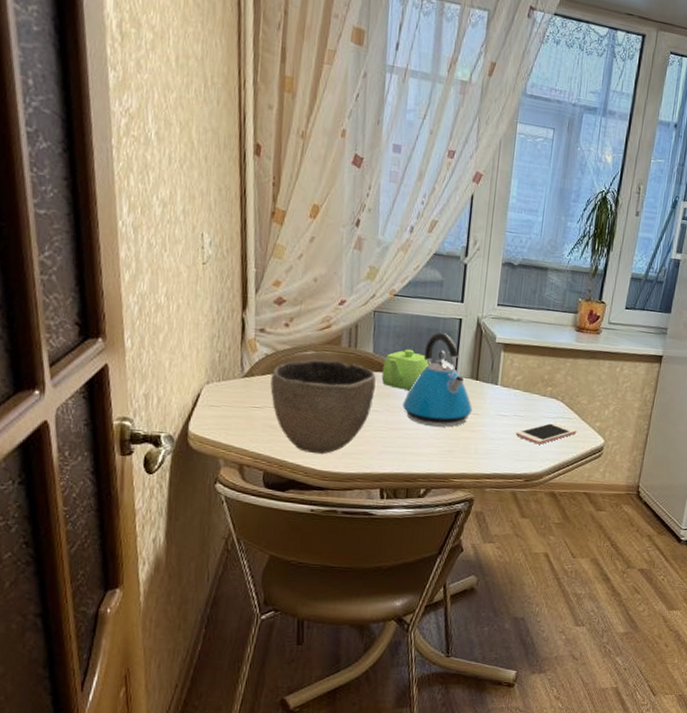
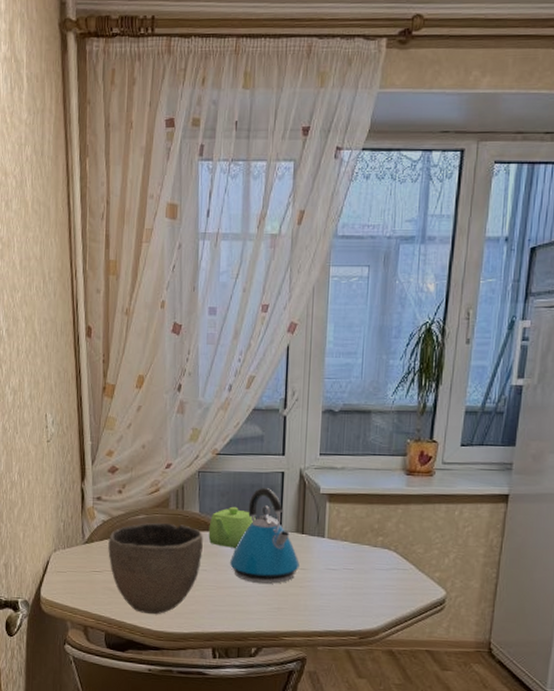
cell phone: present [515,422,577,445] -> none [346,574,414,599]

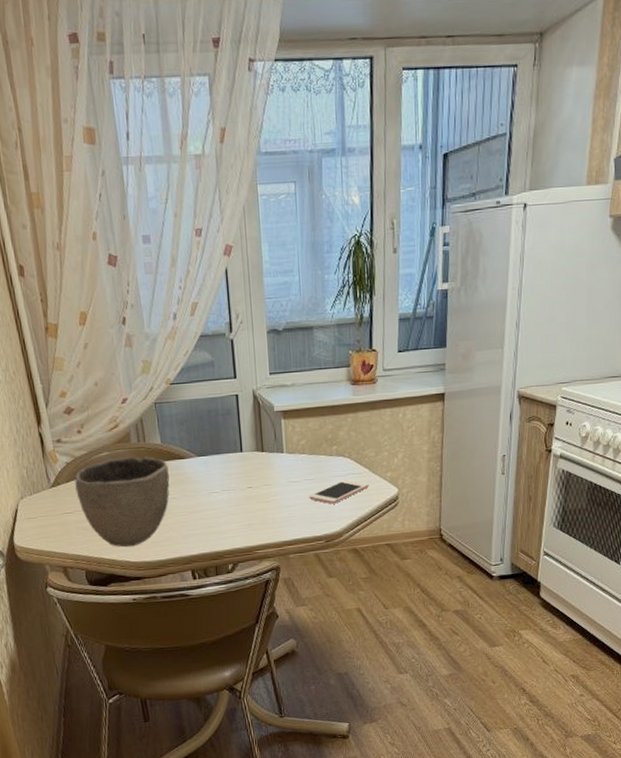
teapot: present [208,506,256,549] -> none [172,433,216,474]
kettle: present [230,488,299,584] -> none [197,412,263,504]
cell phone: none [346,574,414,599] -> present [309,480,369,504]

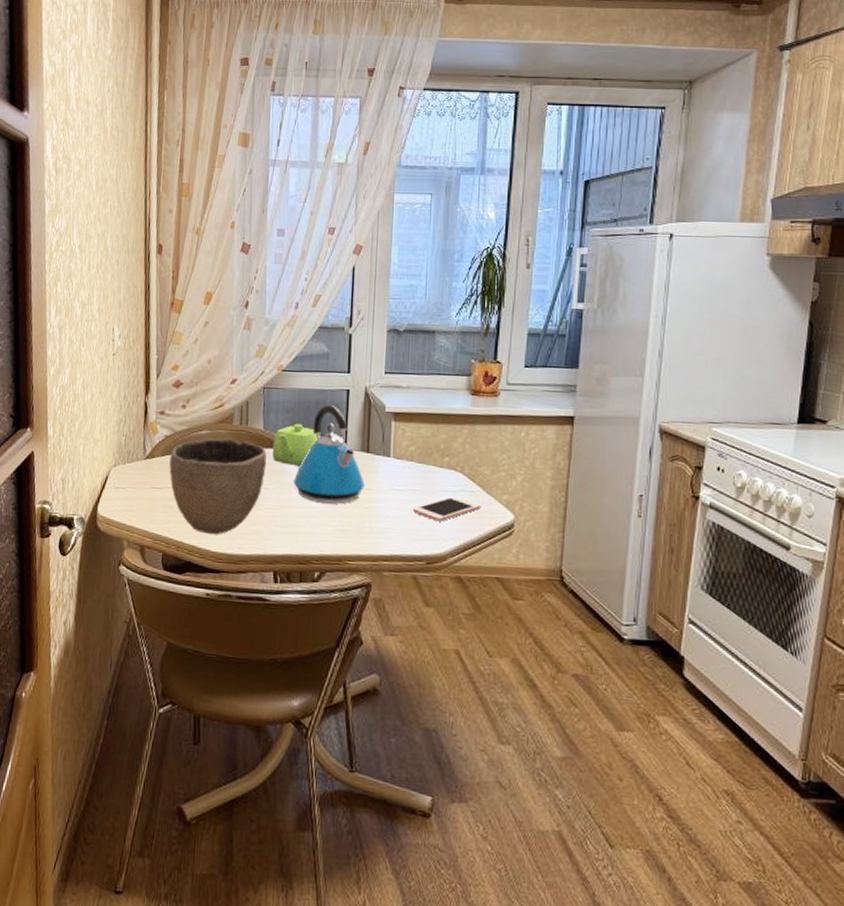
teapot: none [172,433,216,474] -> present [272,423,320,467]
kettle: none [197,412,263,504] -> present [294,405,365,504]

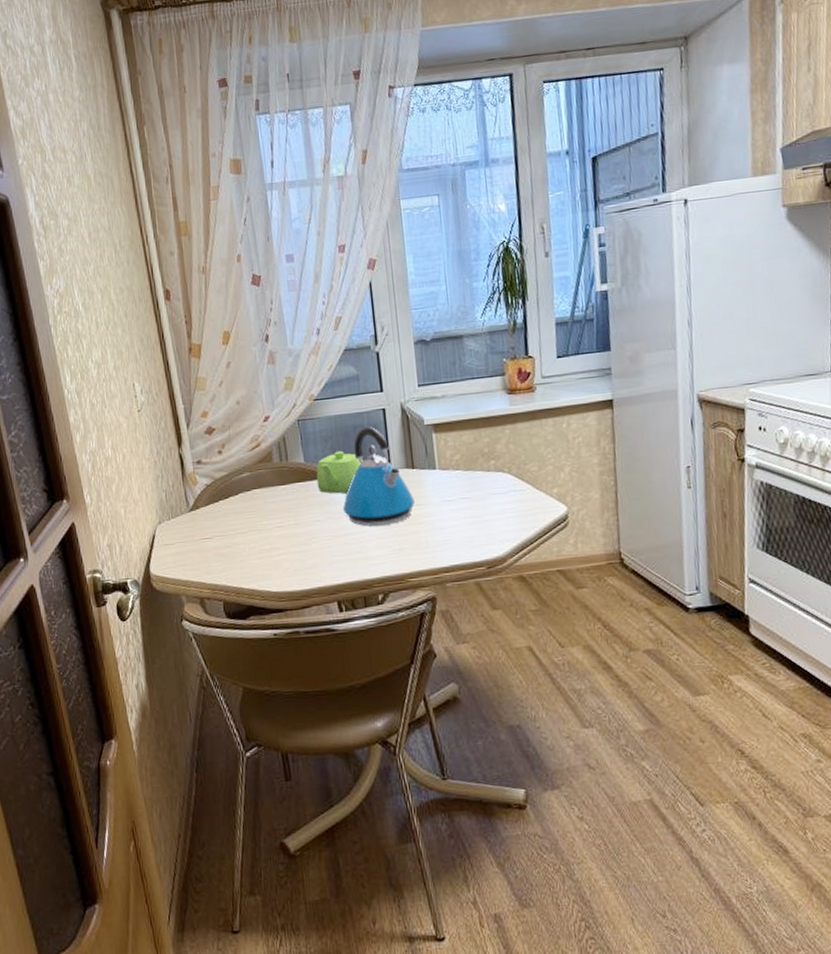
bowl: present [169,438,267,535] -> none [214,477,314,576]
cell phone: present [412,496,482,522] -> none [465,497,534,525]

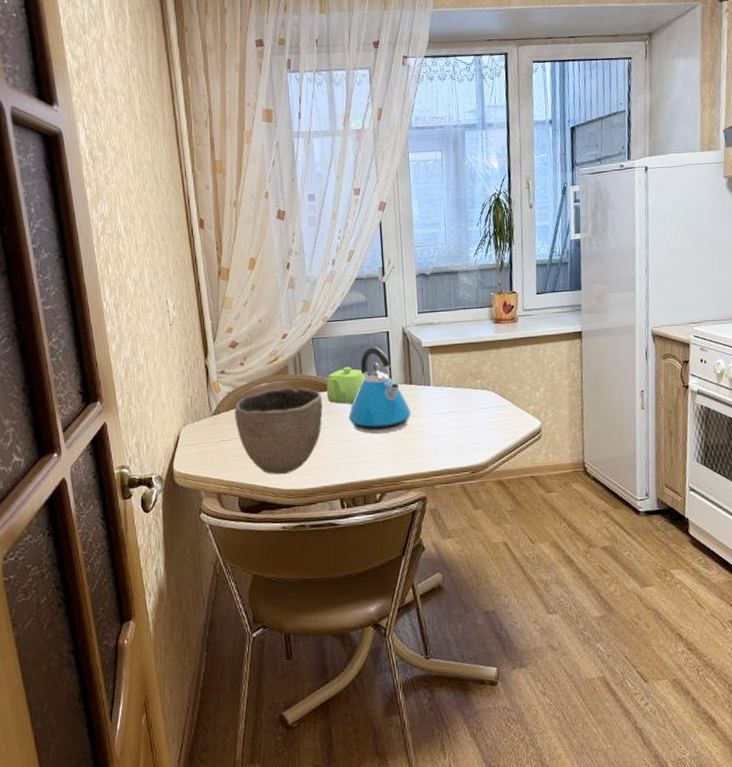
bowl: none [214,477,314,576] -> present [234,388,323,475]

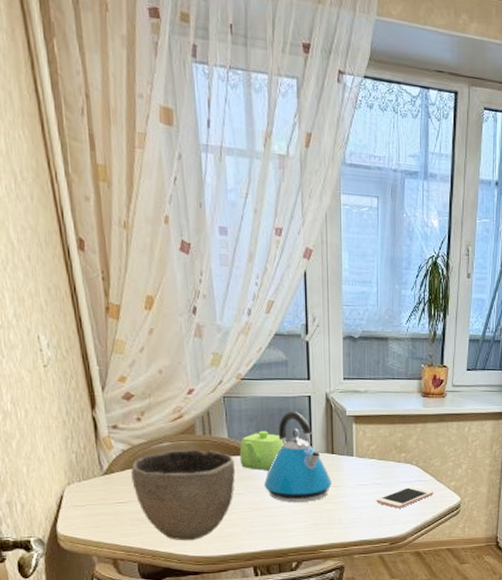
cell phone: none [454,412,513,436] -> present [376,486,434,509]

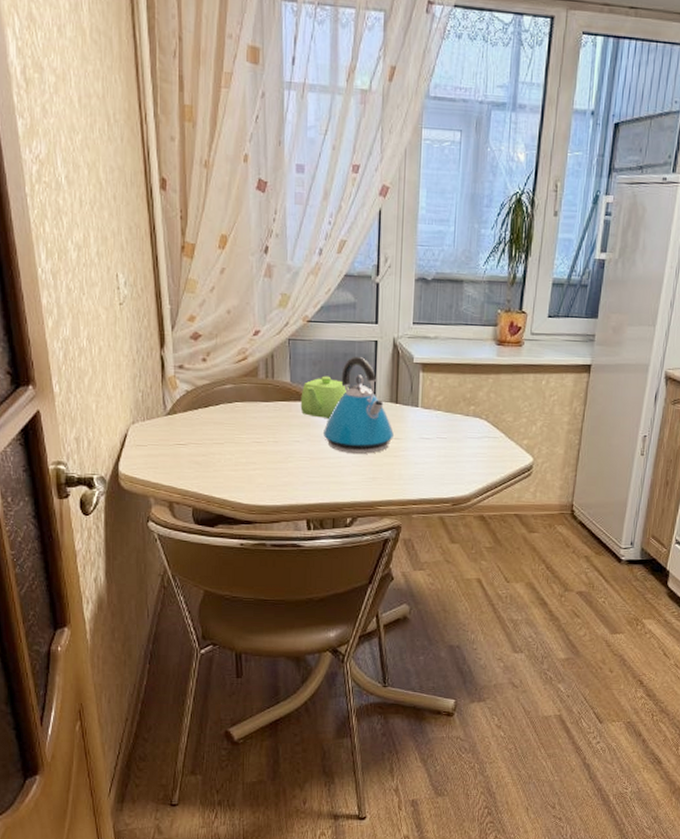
bowl: present [131,449,235,541] -> none [193,392,295,488]
cell phone: present [376,486,434,509] -> none [439,442,504,467]

